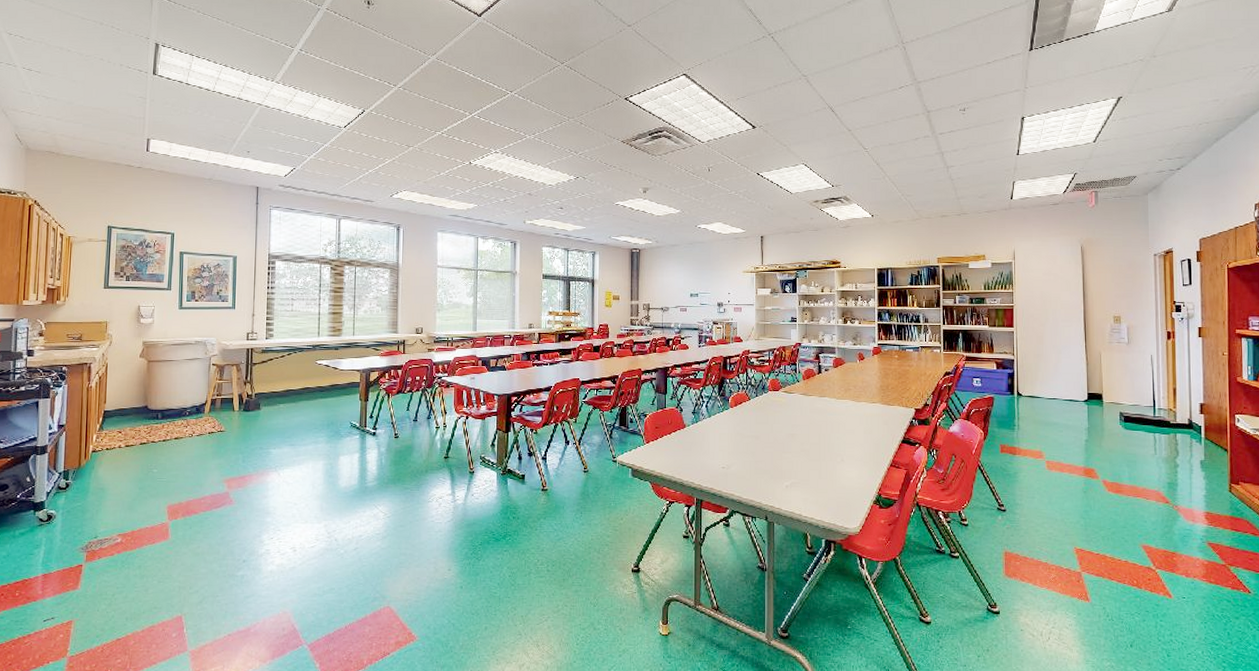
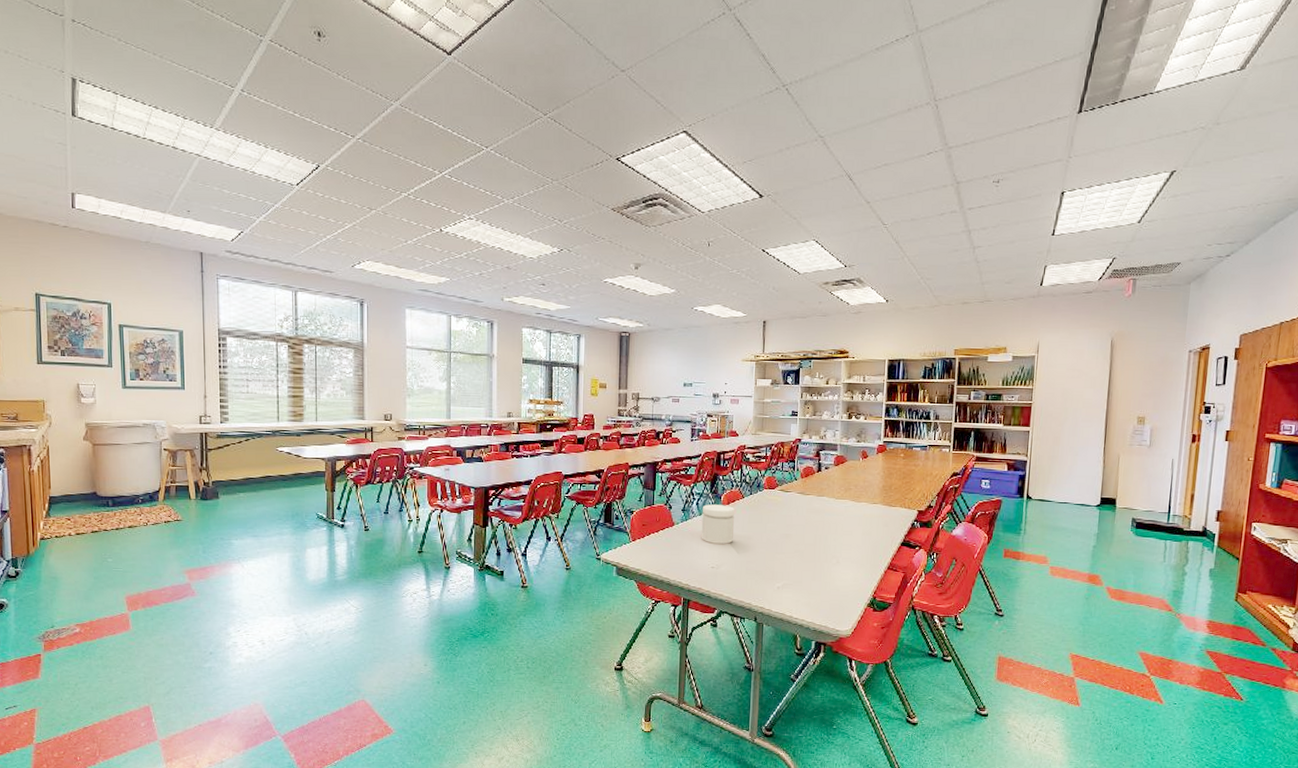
jar: none [711,407,743,444] -> present [701,504,735,544]

